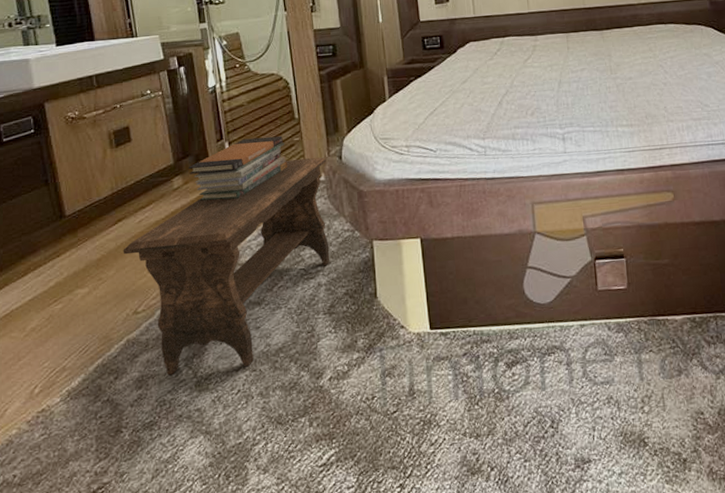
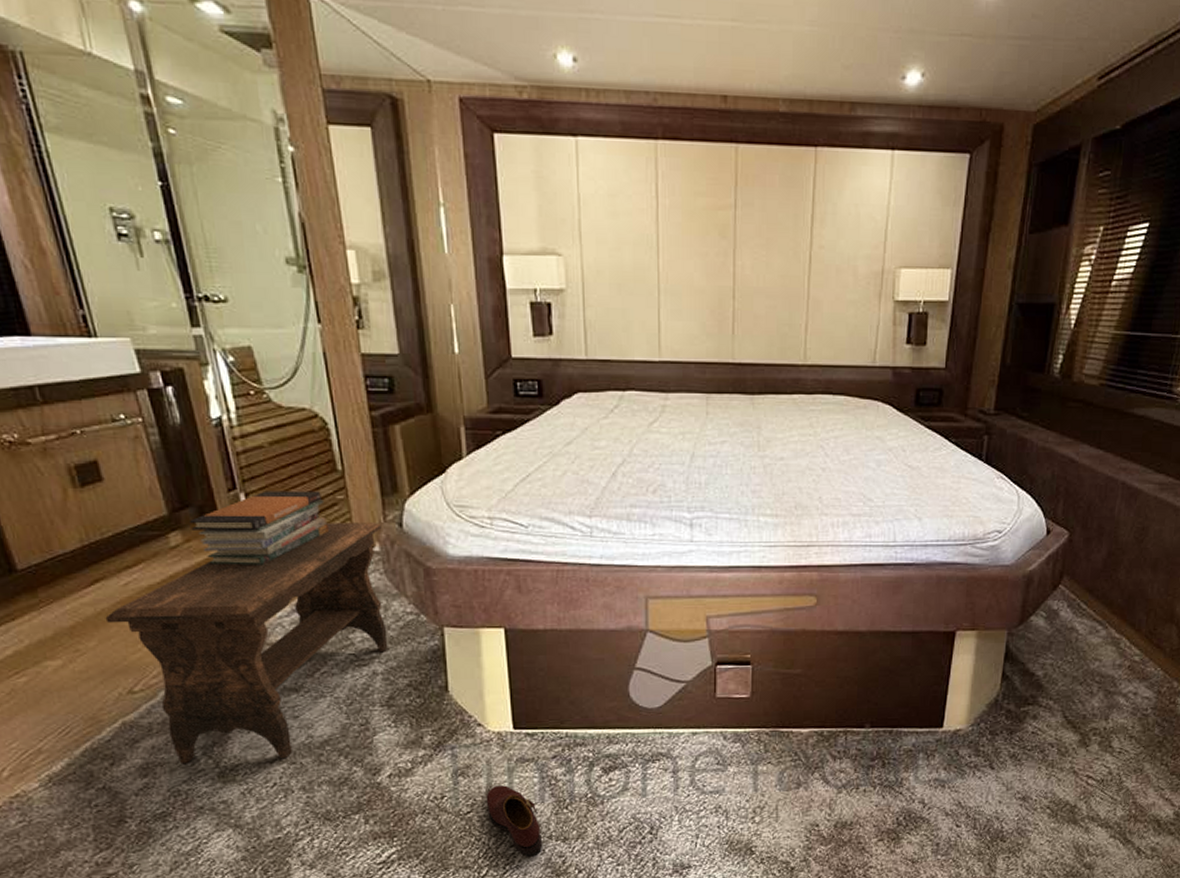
shoe: none [409,384,459,455] -> present [486,785,543,857]

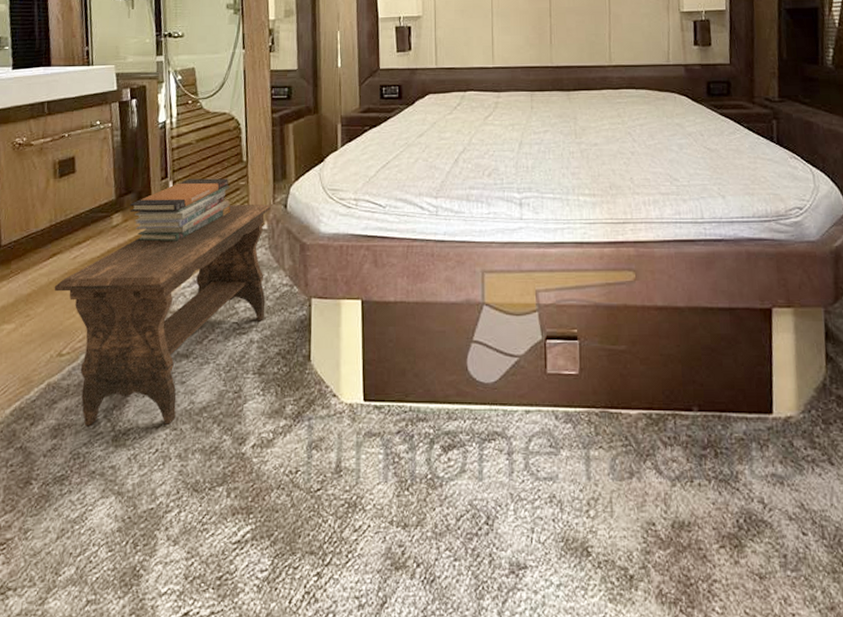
shoe: present [486,785,543,857] -> none [335,461,385,544]

